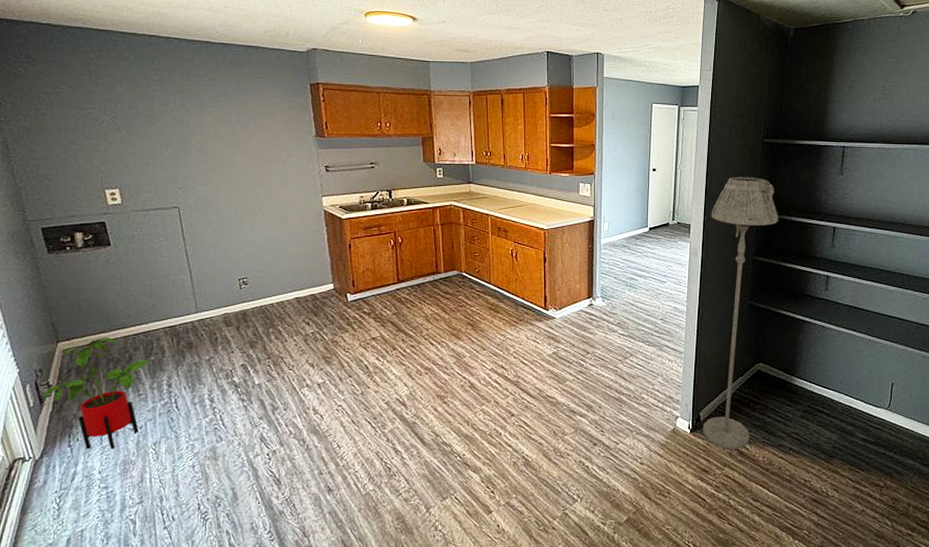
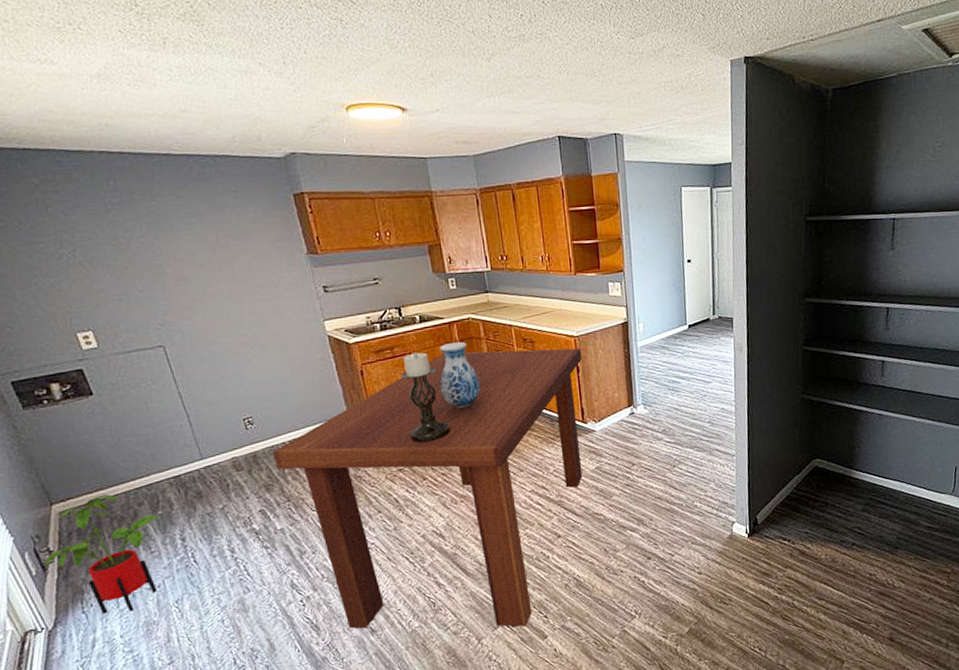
dining table: none [260,235,549,500] -> present [272,348,583,629]
candle holder: none [384,231,423,315] -> present [400,351,451,443]
vase: none [418,225,454,286] -> present [439,341,480,408]
floor lamp: present [703,176,779,450] -> none [754,260,828,551]

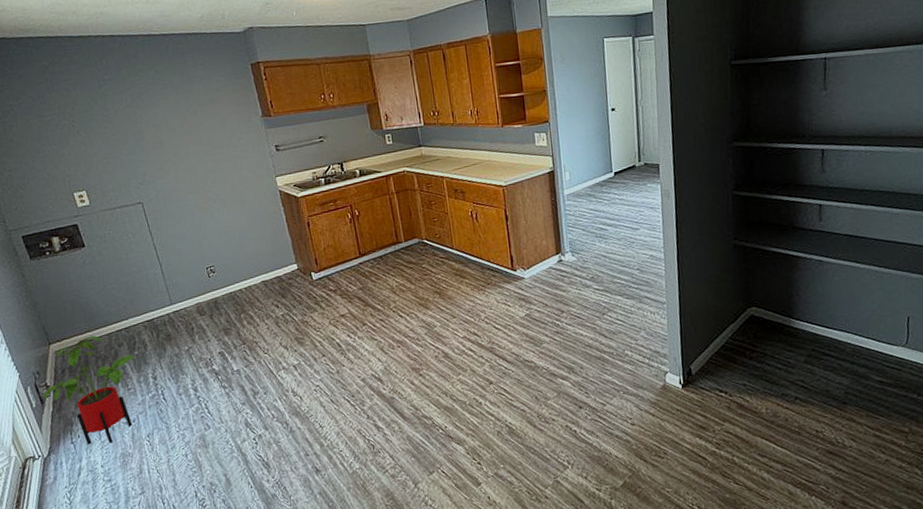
dining table: present [272,348,583,629] -> none [231,197,513,473]
candle holder: present [400,351,451,443] -> none [342,203,388,290]
vase: present [439,341,480,408] -> none [377,193,415,257]

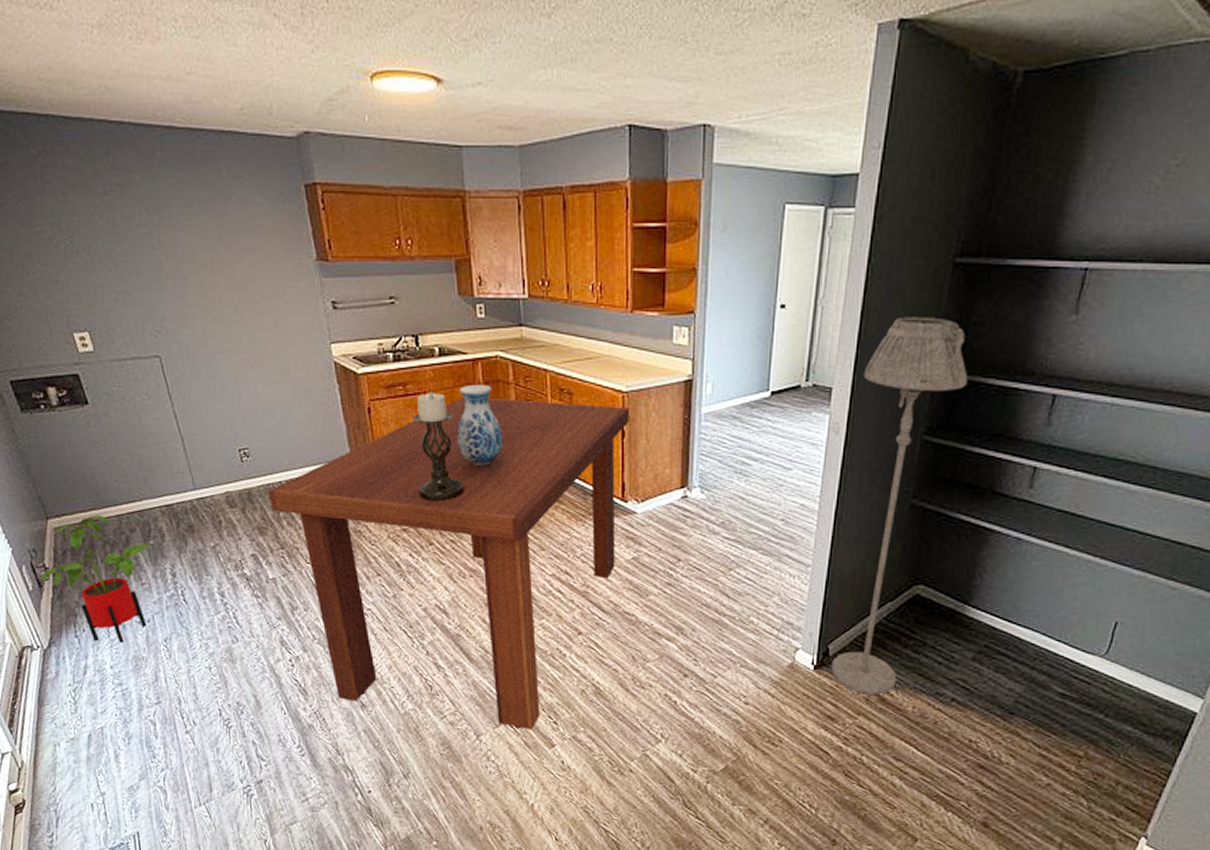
dining table: none [231,197,513,473] -> present [268,396,629,730]
candle holder: none [342,203,388,290] -> present [412,391,464,502]
vase: none [377,193,415,257] -> present [456,384,503,466]
floor lamp: none [680,104,758,404] -> present [831,316,968,696]

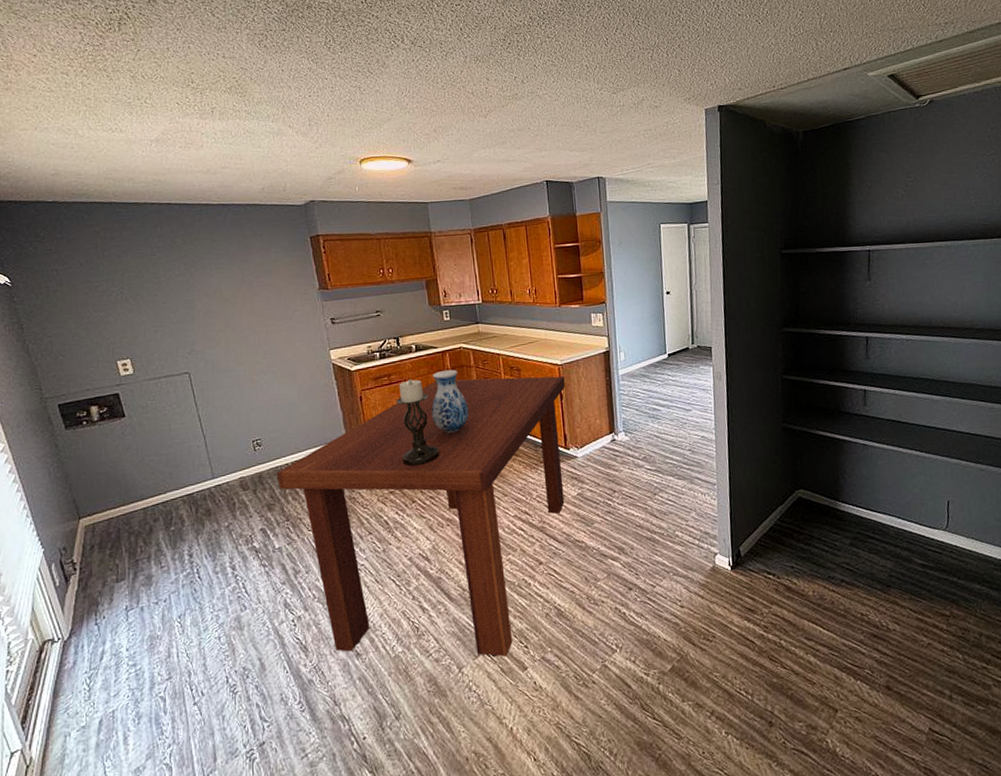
house plant: present [40,515,152,643] -> none [68,510,173,627]
floor lamp: present [831,316,968,696] -> none [732,291,806,586]

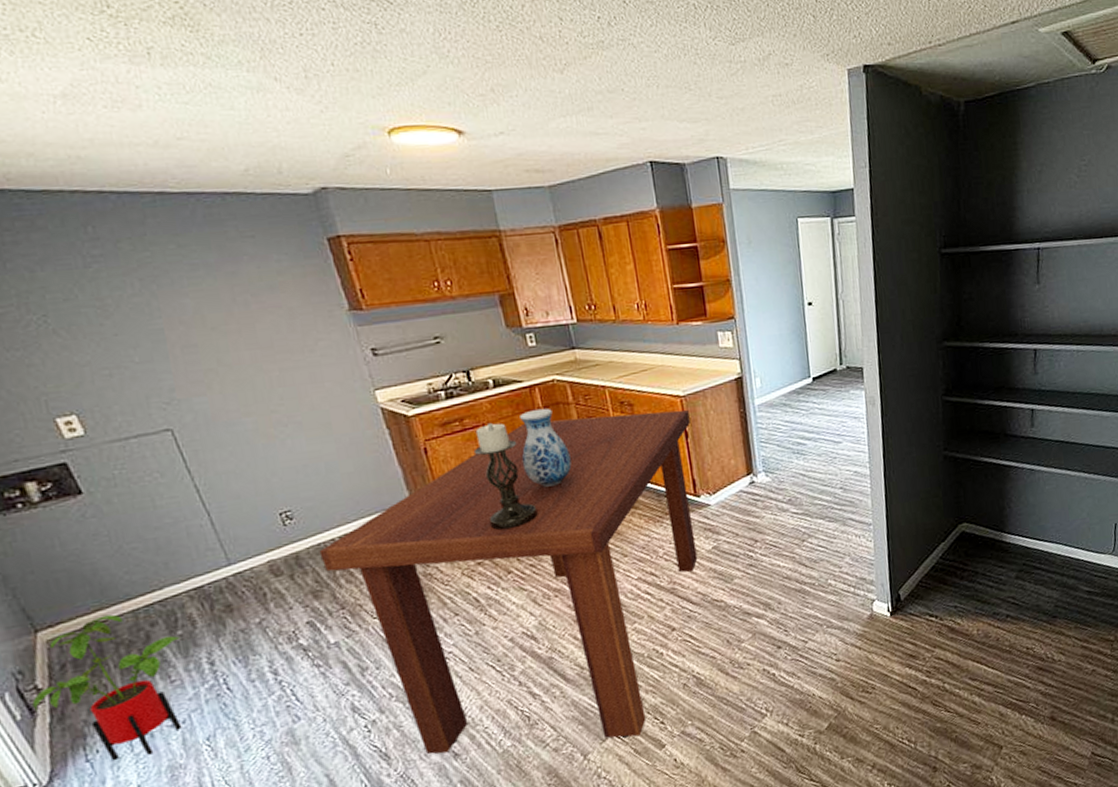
house plant: none [68,510,173,627] -> present [32,614,182,762]

